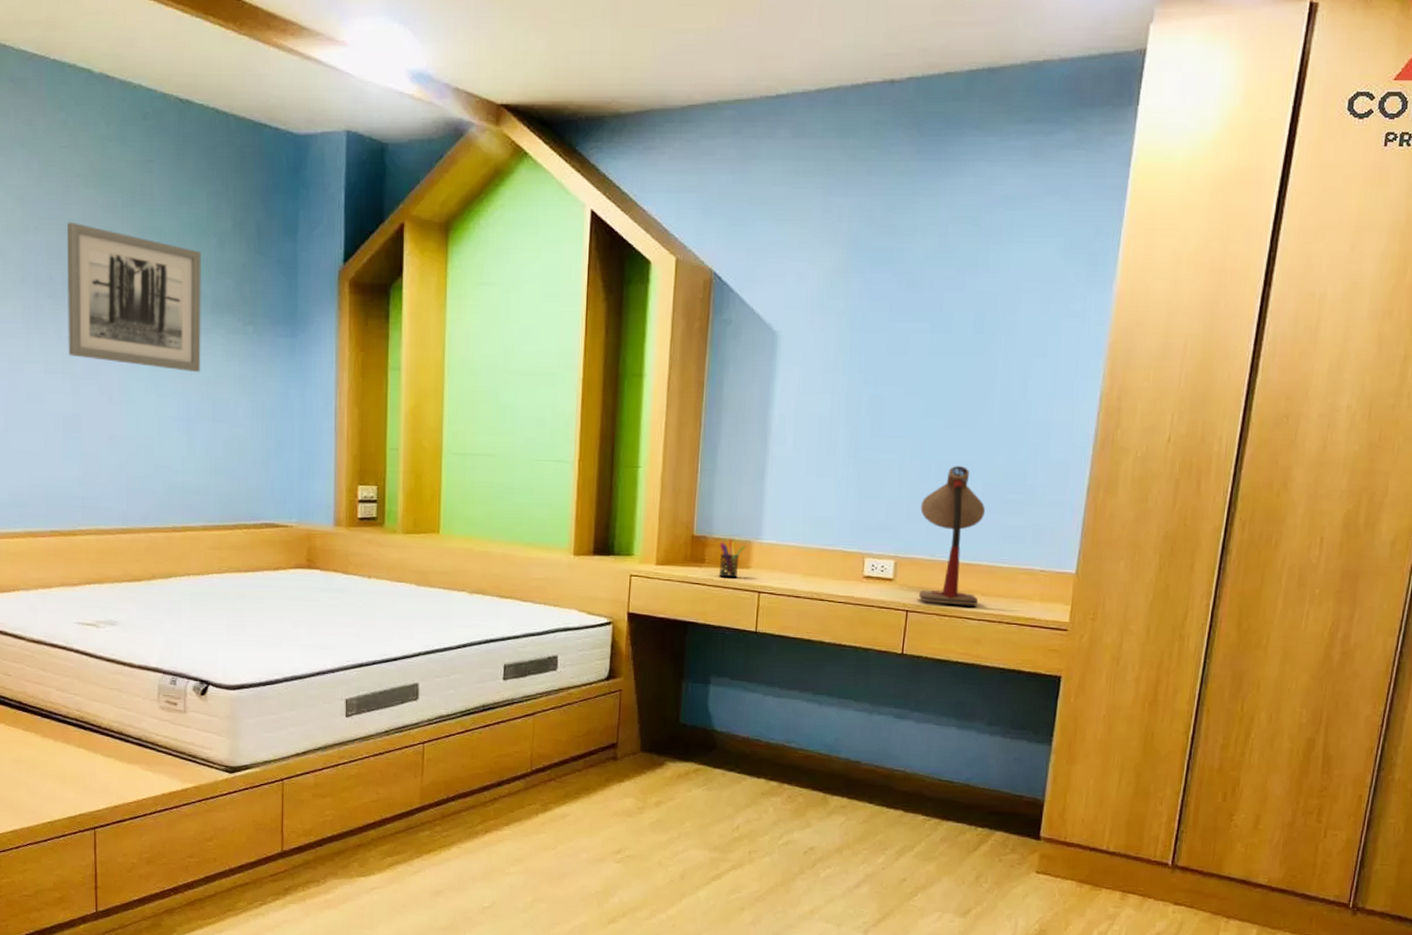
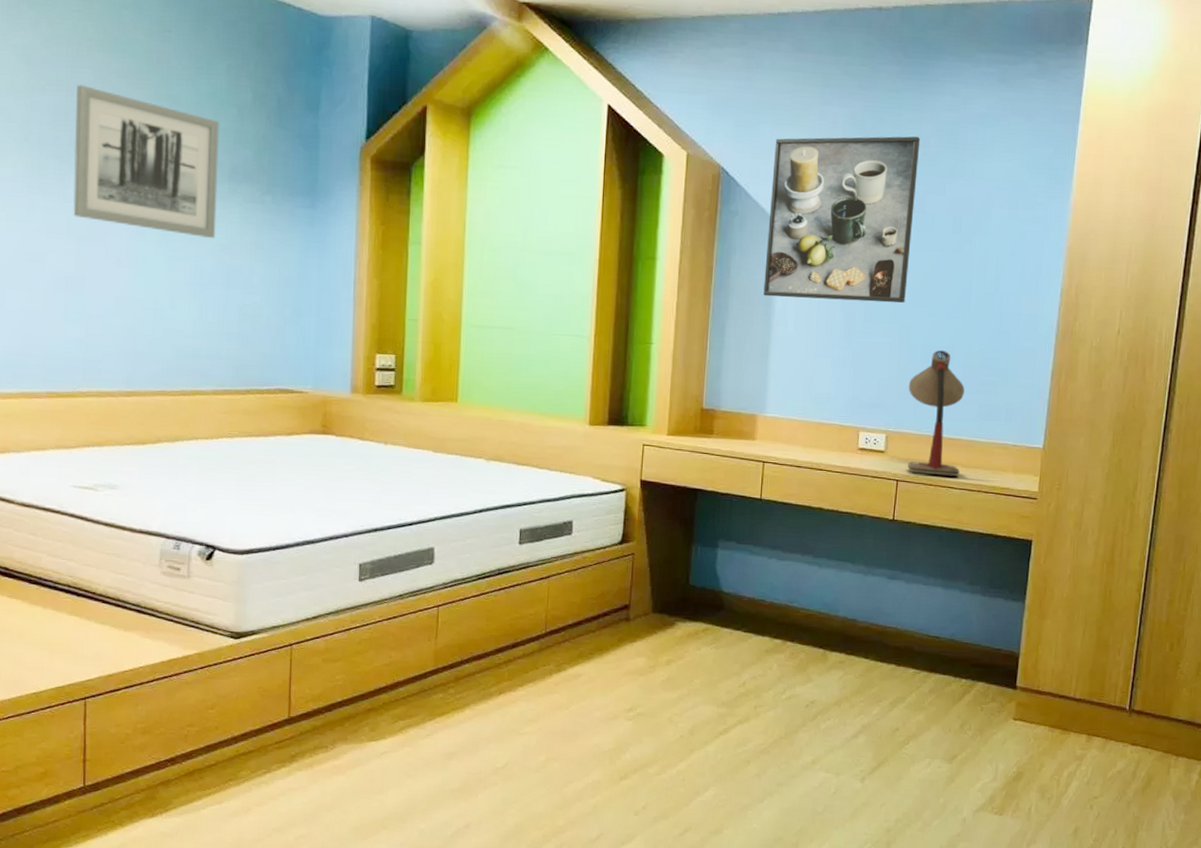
pen holder: present [718,539,745,578] -> none [726,412,751,449]
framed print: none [759,225,938,415] -> present [763,136,921,304]

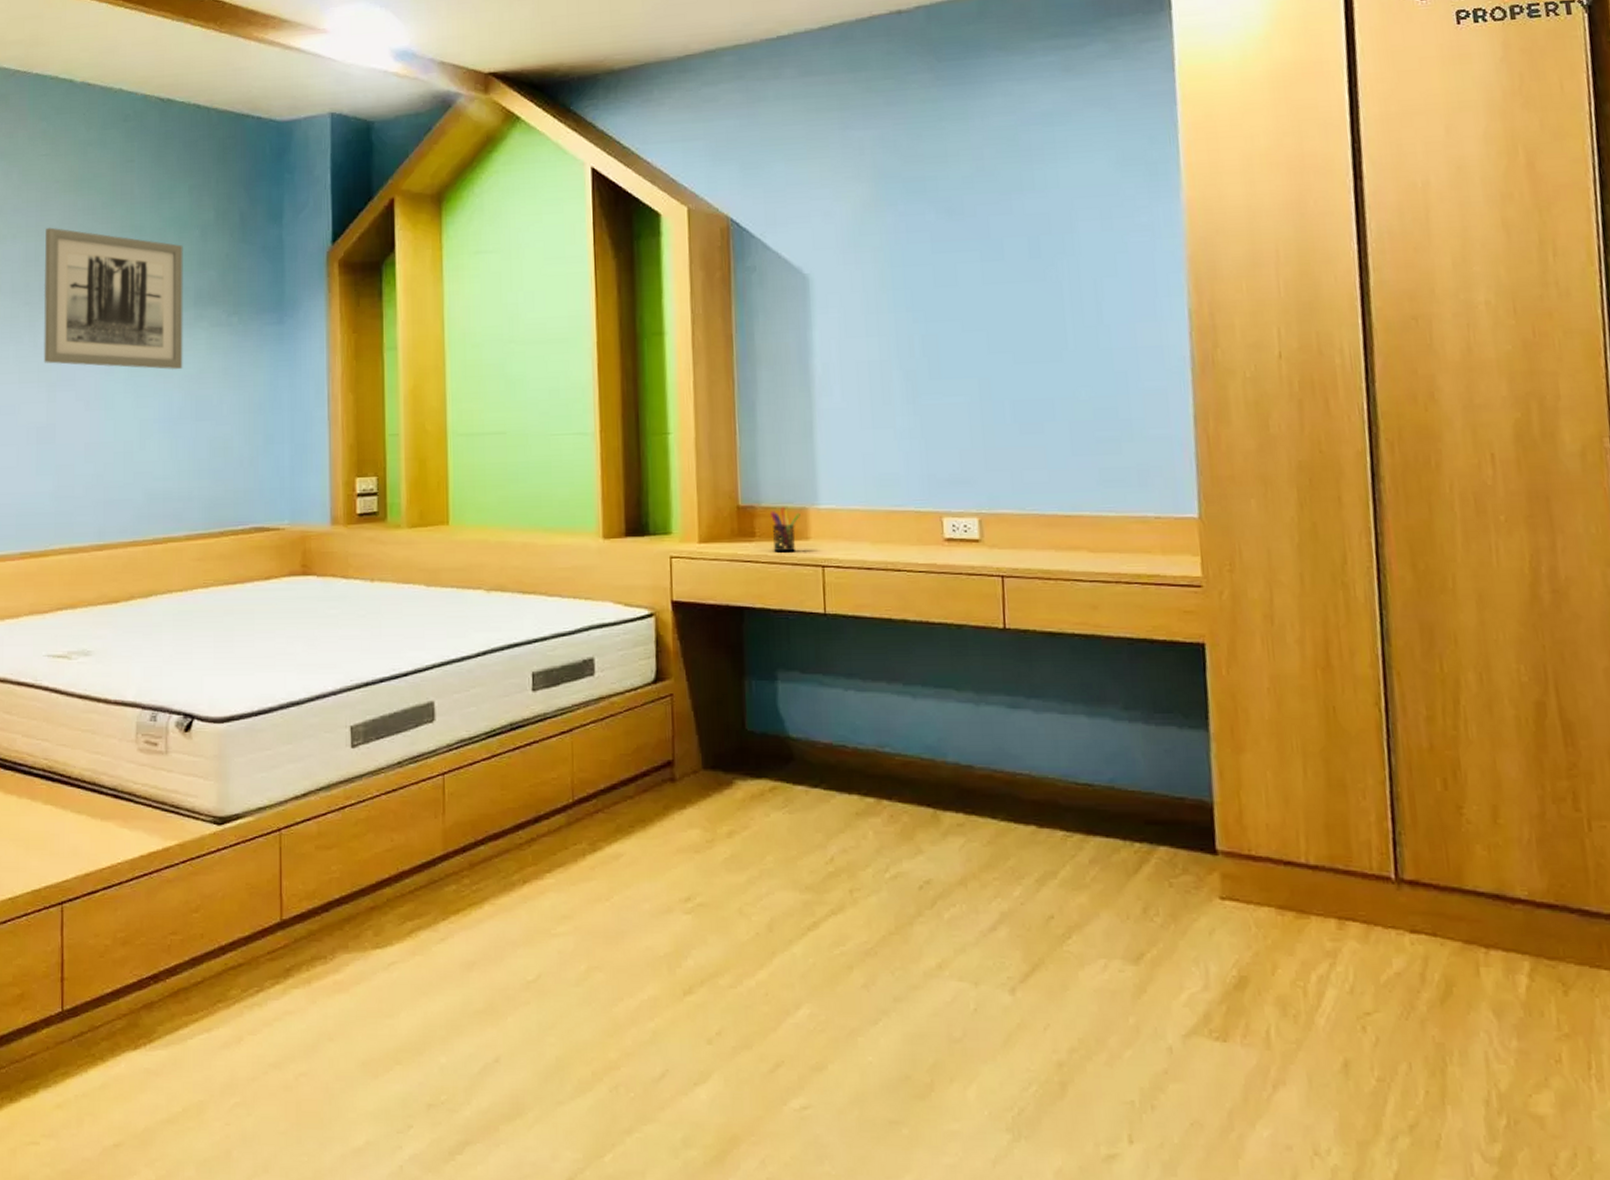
pen holder: none [726,412,751,449] -> present [769,507,800,553]
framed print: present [763,136,921,304] -> none [791,149,980,363]
desk lamp: present [908,350,965,477] -> none [999,404,1088,566]

